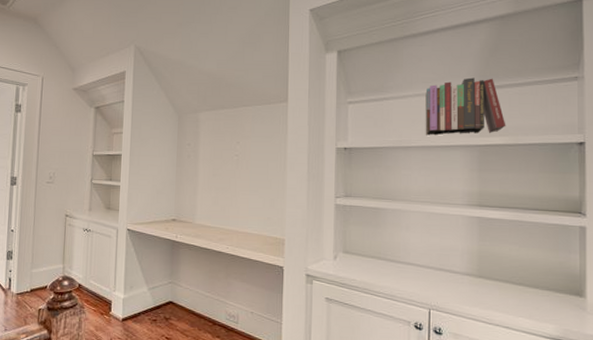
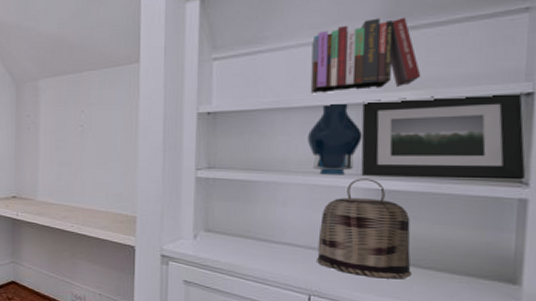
vase: none [423,145,466,205] -> present [306,104,363,175]
basket: none [434,208,508,294] -> present [317,178,413,280]
picture frame: none [465,142,582,211] -> present [361,92,525,180]

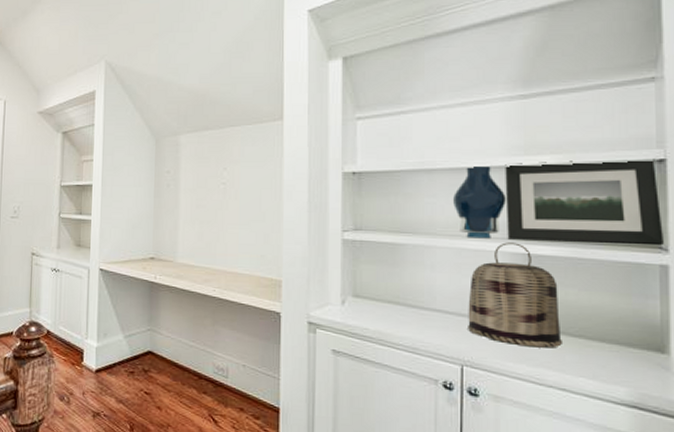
books: present [310,17,421,93] -> none [453,83,559,155]

